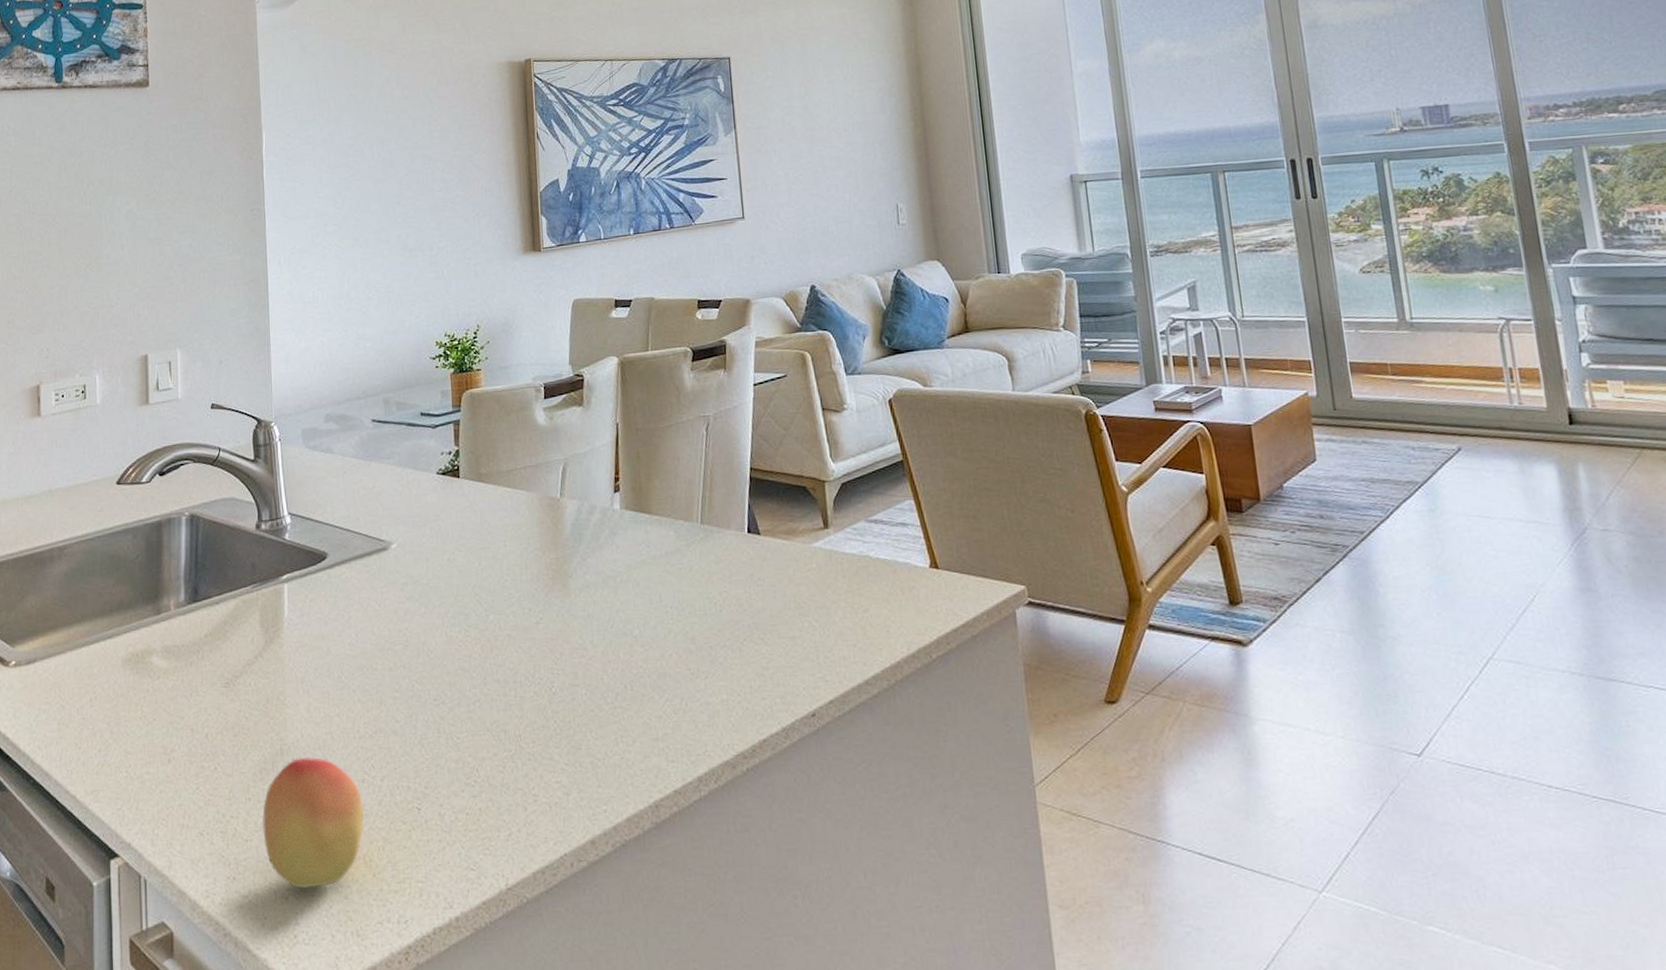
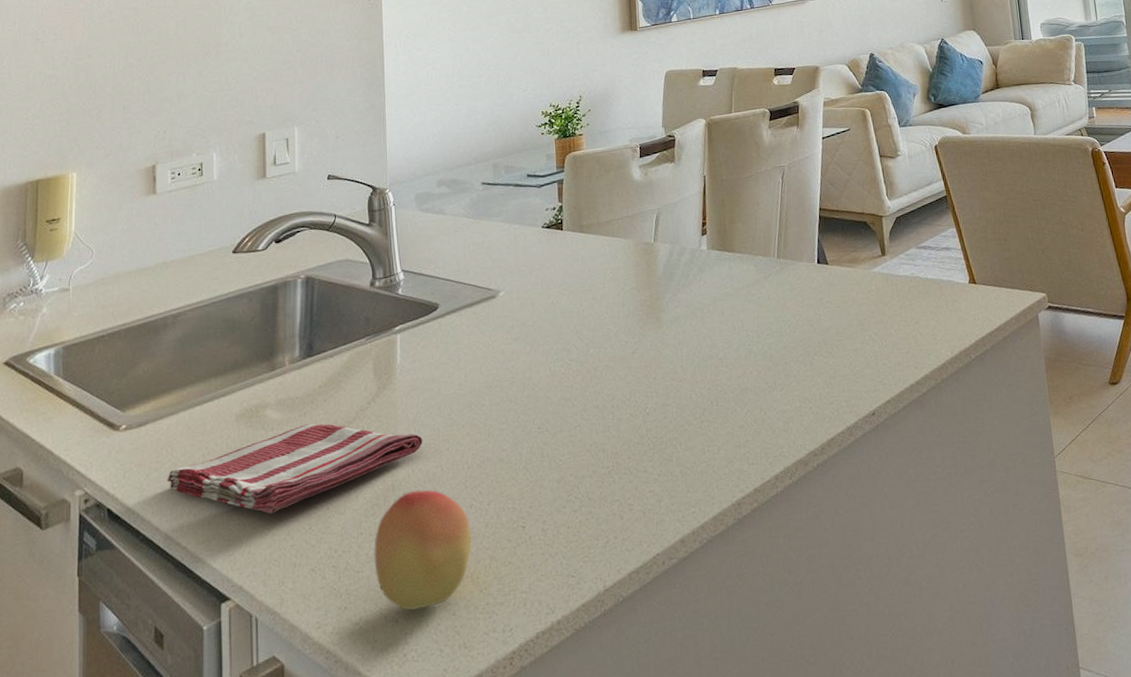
dish towel: none [55,675,312,769] -> present [167,424,423,514]

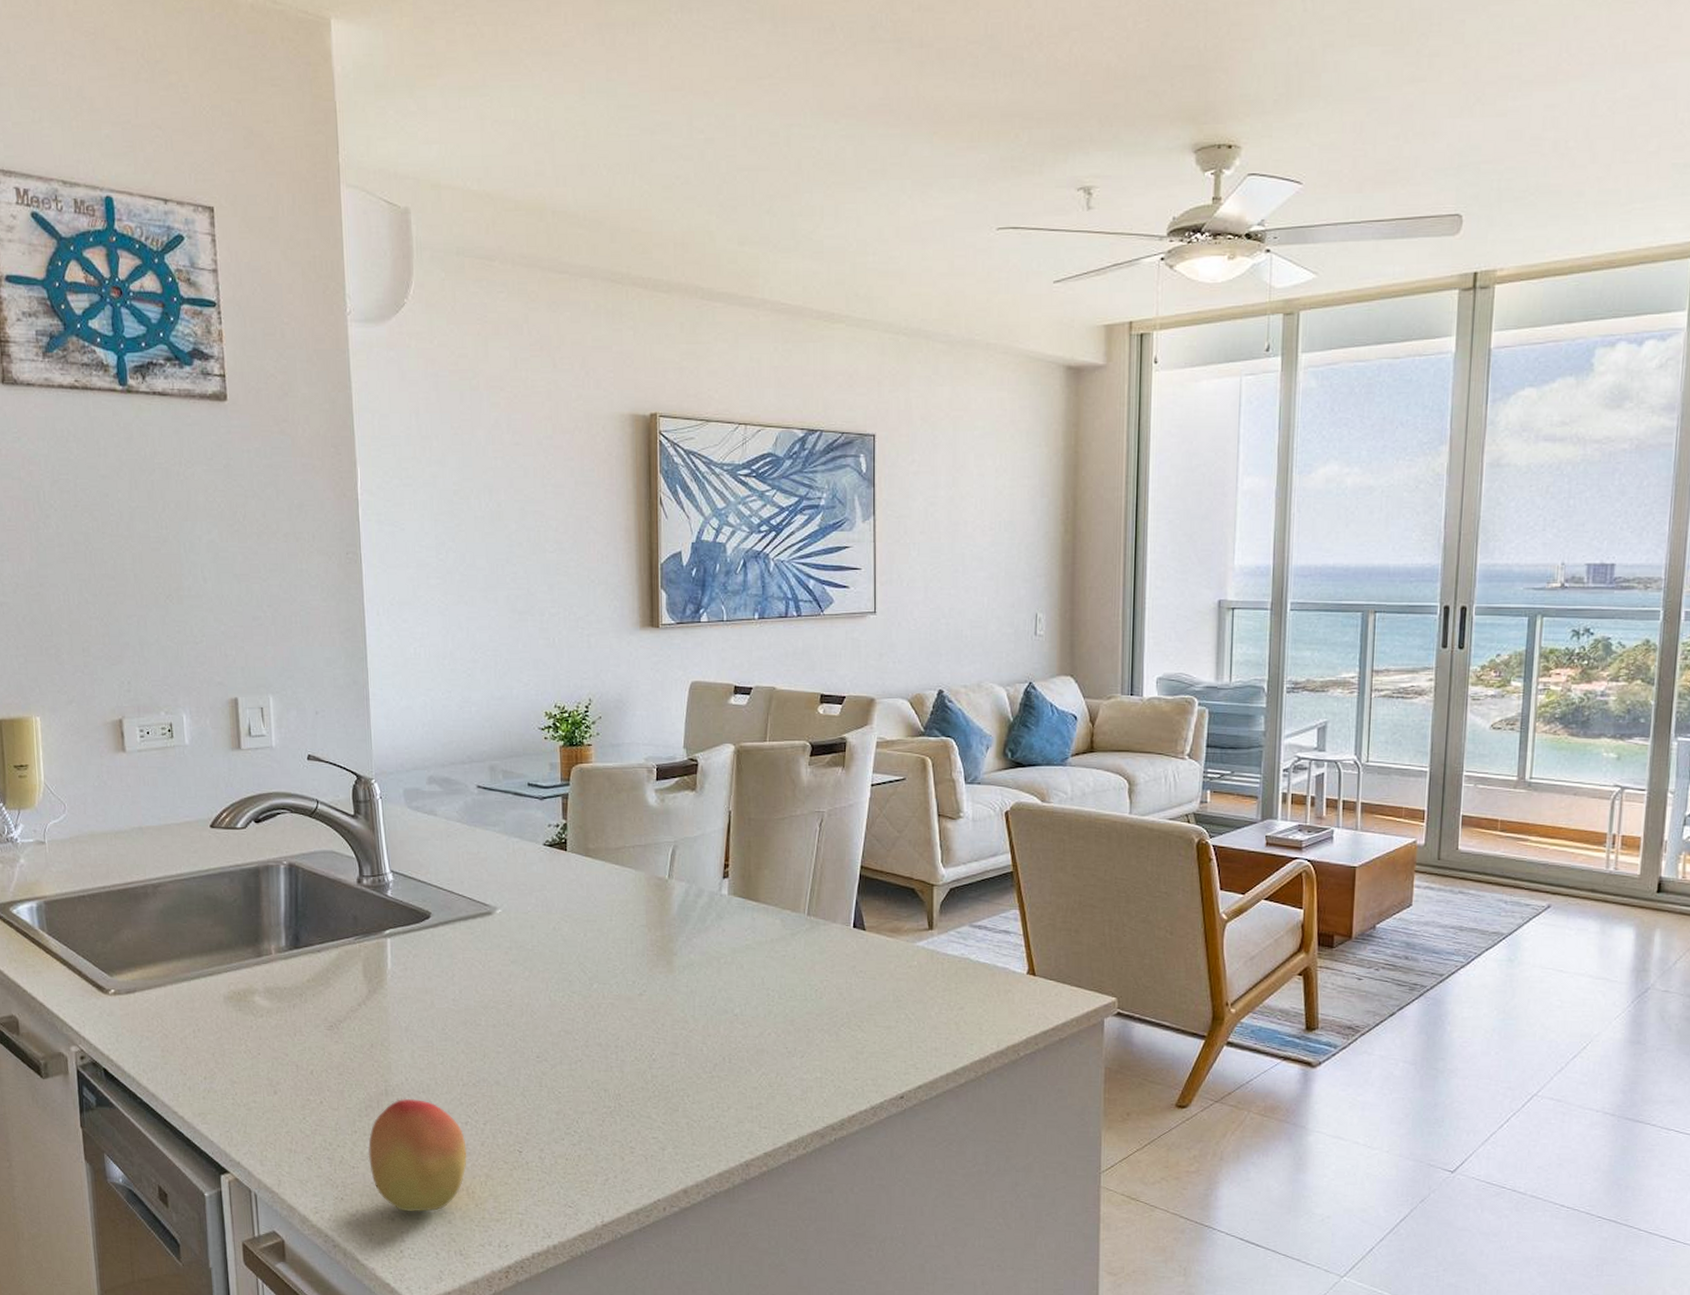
dish towel: present [167,424,423,514] -> none [159,1016,416,1099]

